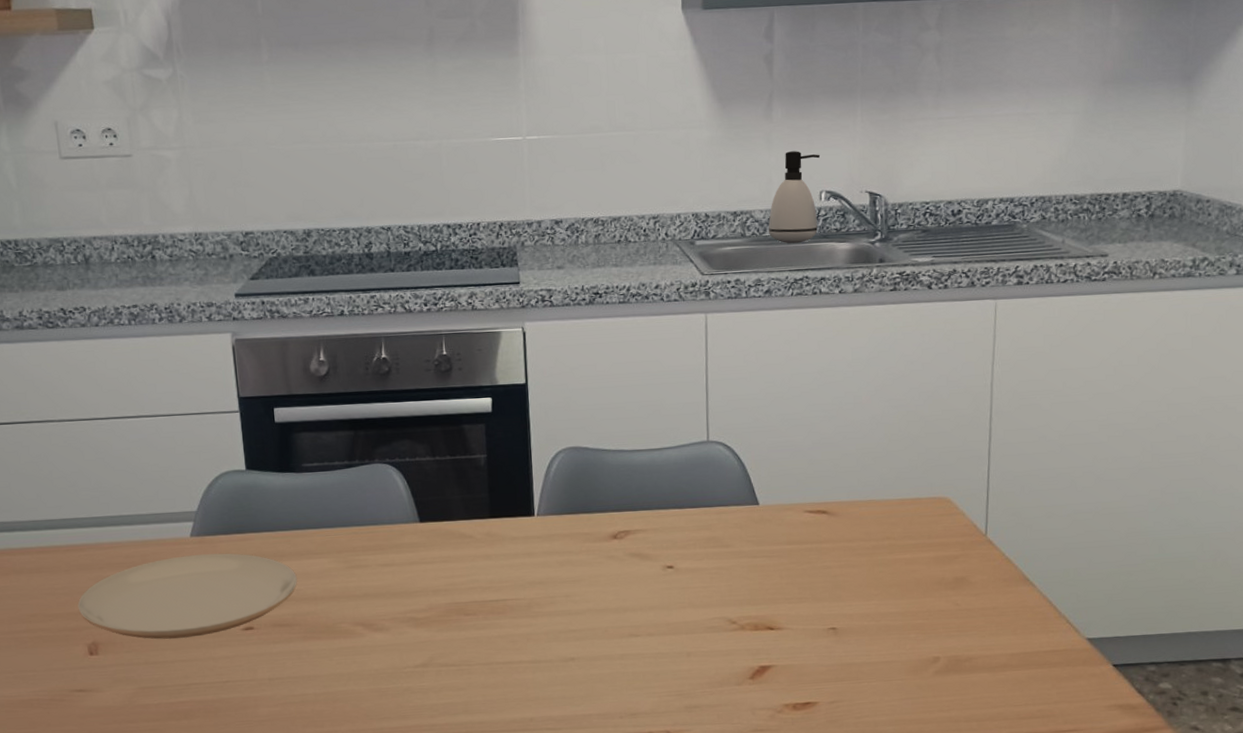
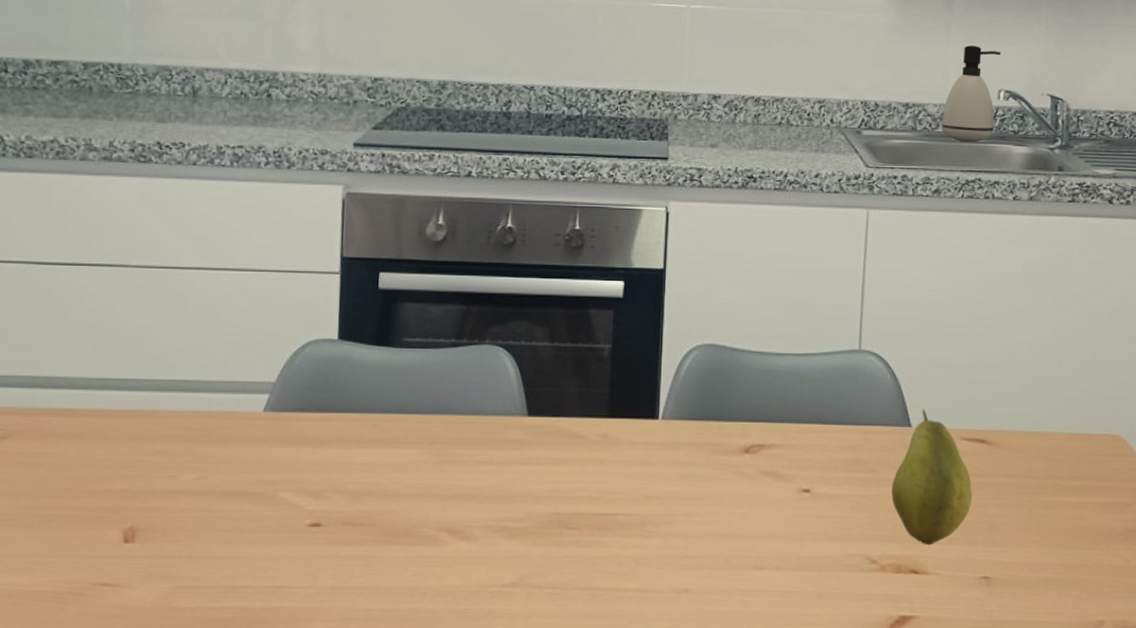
plate: present [77,553,297,639] -> none [119,433,379,530]
fruit: none [745,488,817,605] -> present [891,409,972,546]

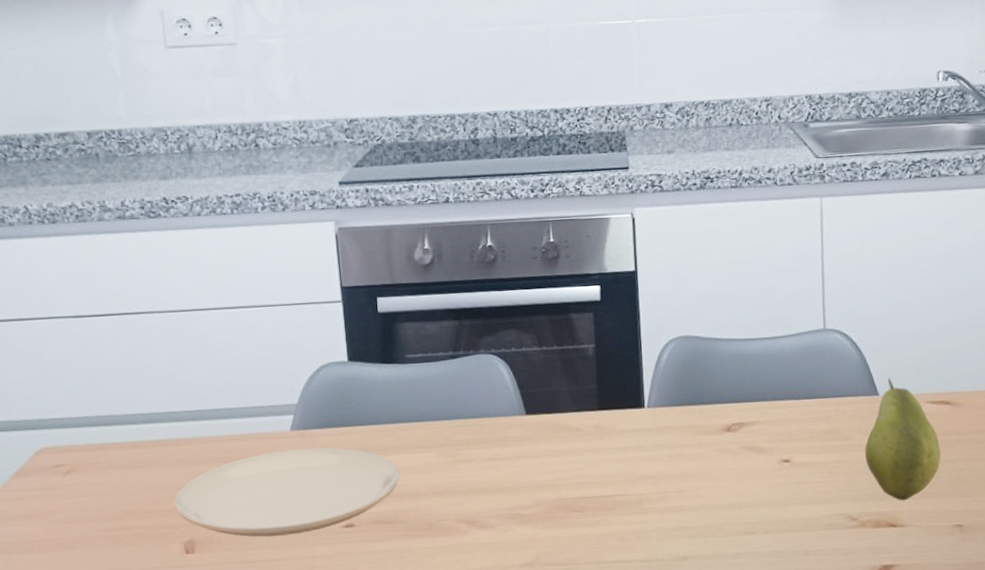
plate: none [119,433,379,530] -> present [174,447,400,537]
soap dispenser: present [942,45,1002,143] -> none [884,31,937,126]

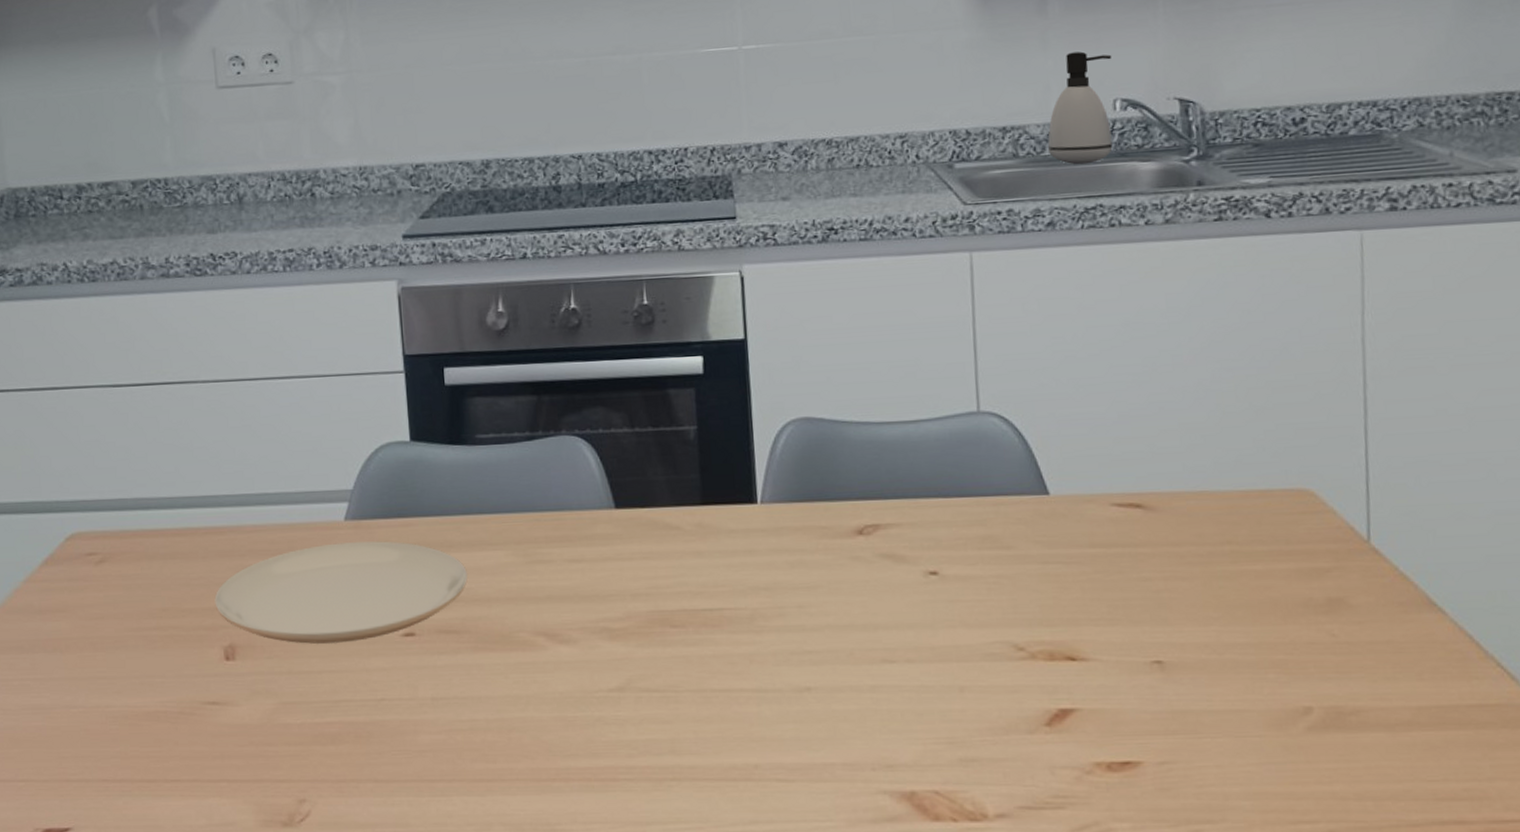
fruit: present [865,378,941,501] -> none [1033,473,1132,628]
soap dispenser: none [884,31,937,126] -> present [1047,51,1113,165]

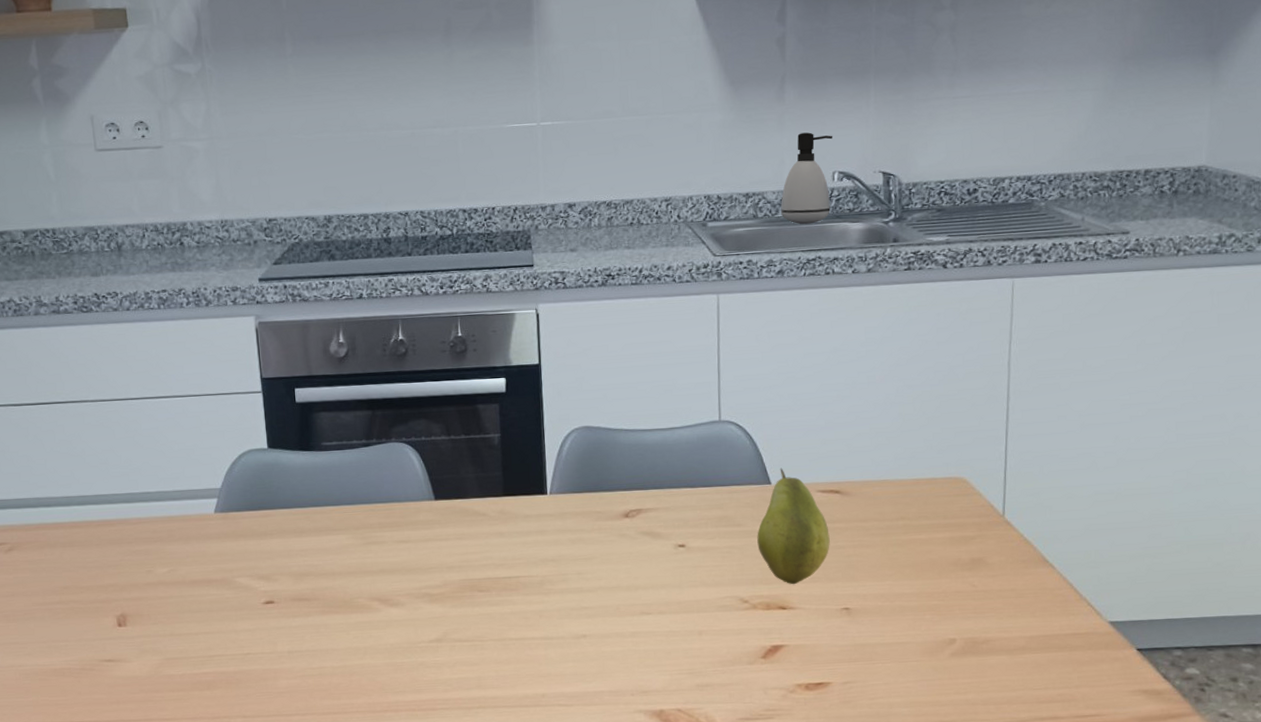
plate: present [214,541,468,644] -> none [107,529,316,612]
fruit: none [1033,473,1132,628] -> present [757,468,830,585]

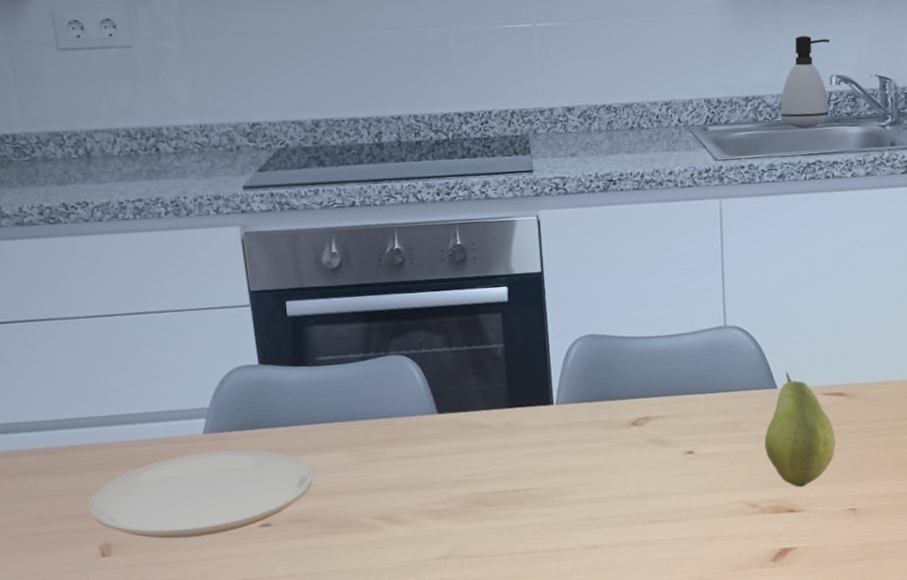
plate: none [107,529,316,612] -> present [88,449,314,539]

